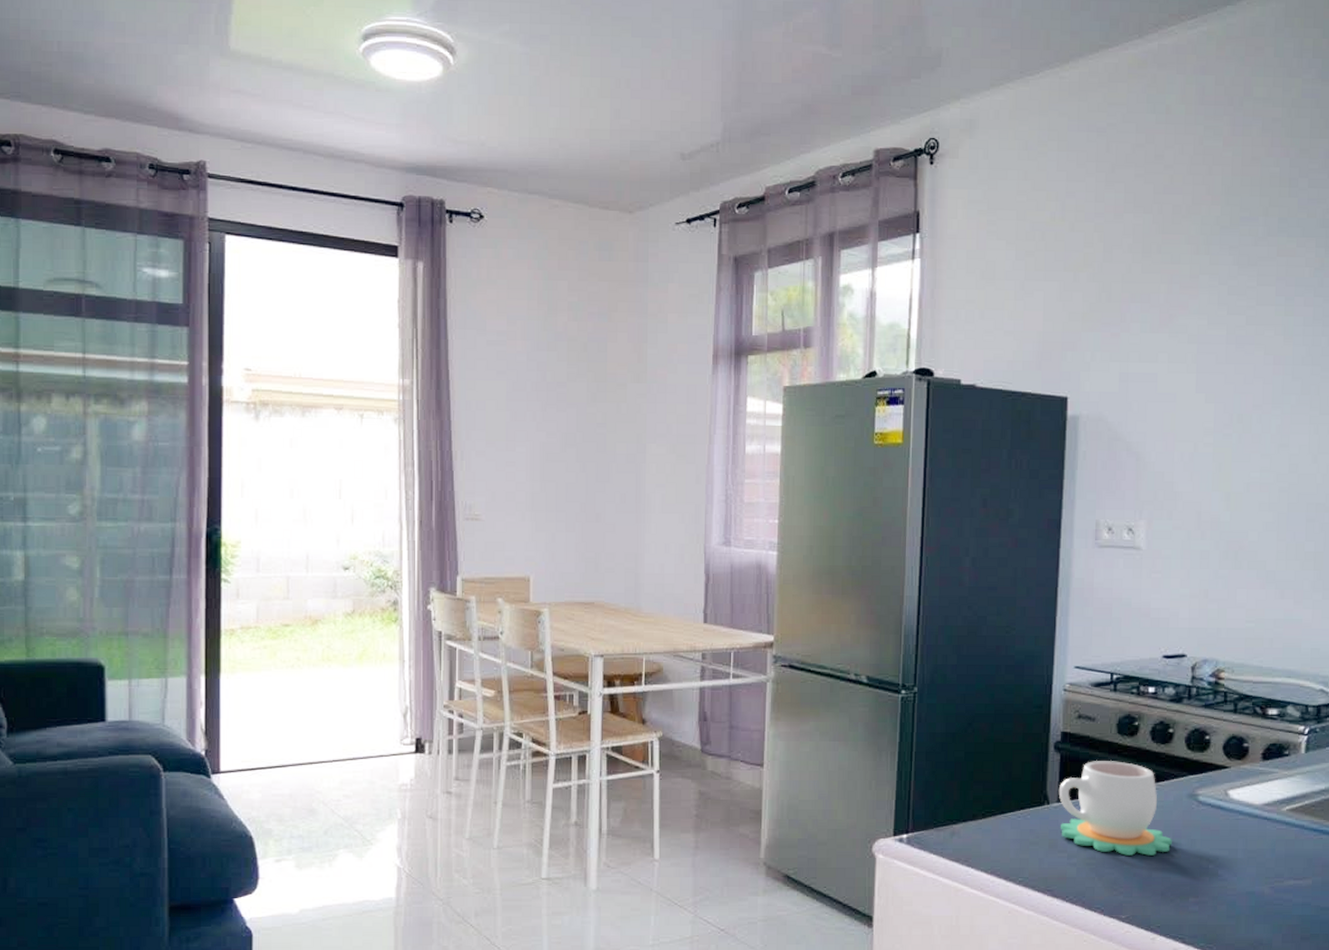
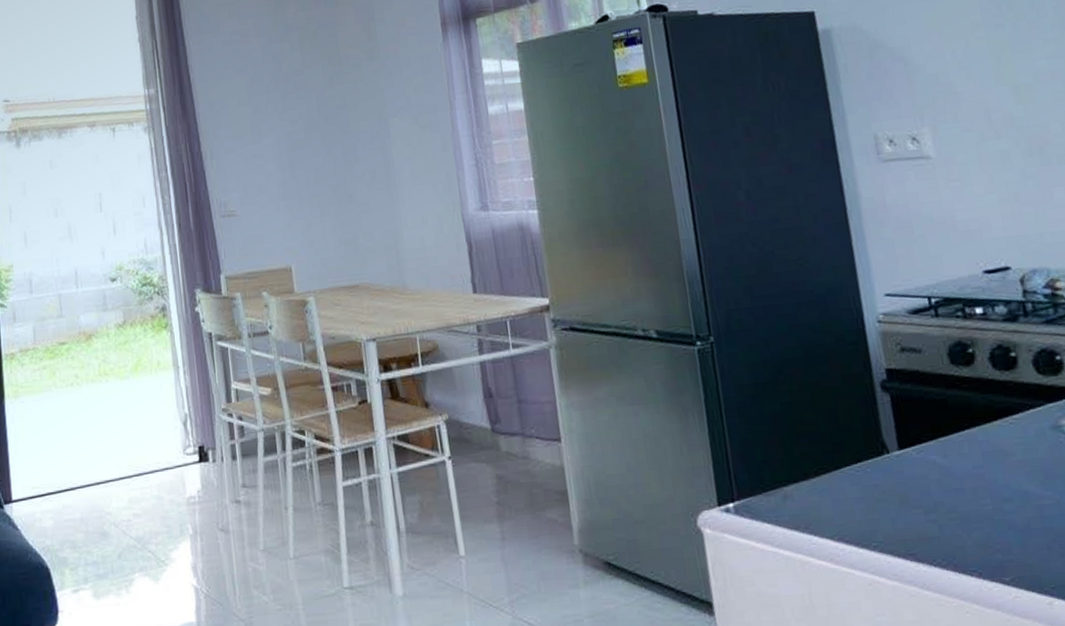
mug: present [1058,761,1172,856] -> none [896,395,1046,505]

